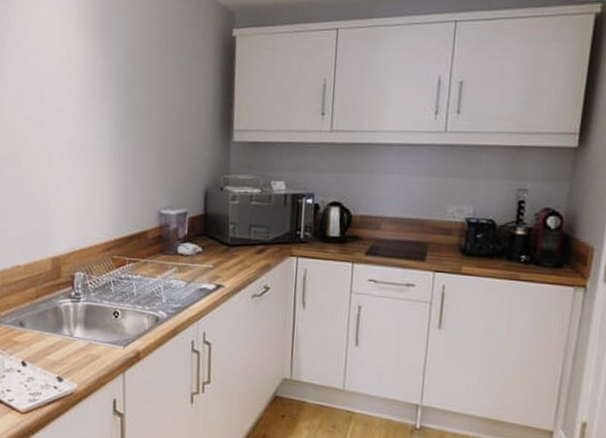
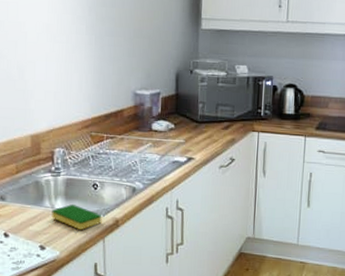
dish sponge: none [70,333,123,362] -> present [51,204,102,231]

